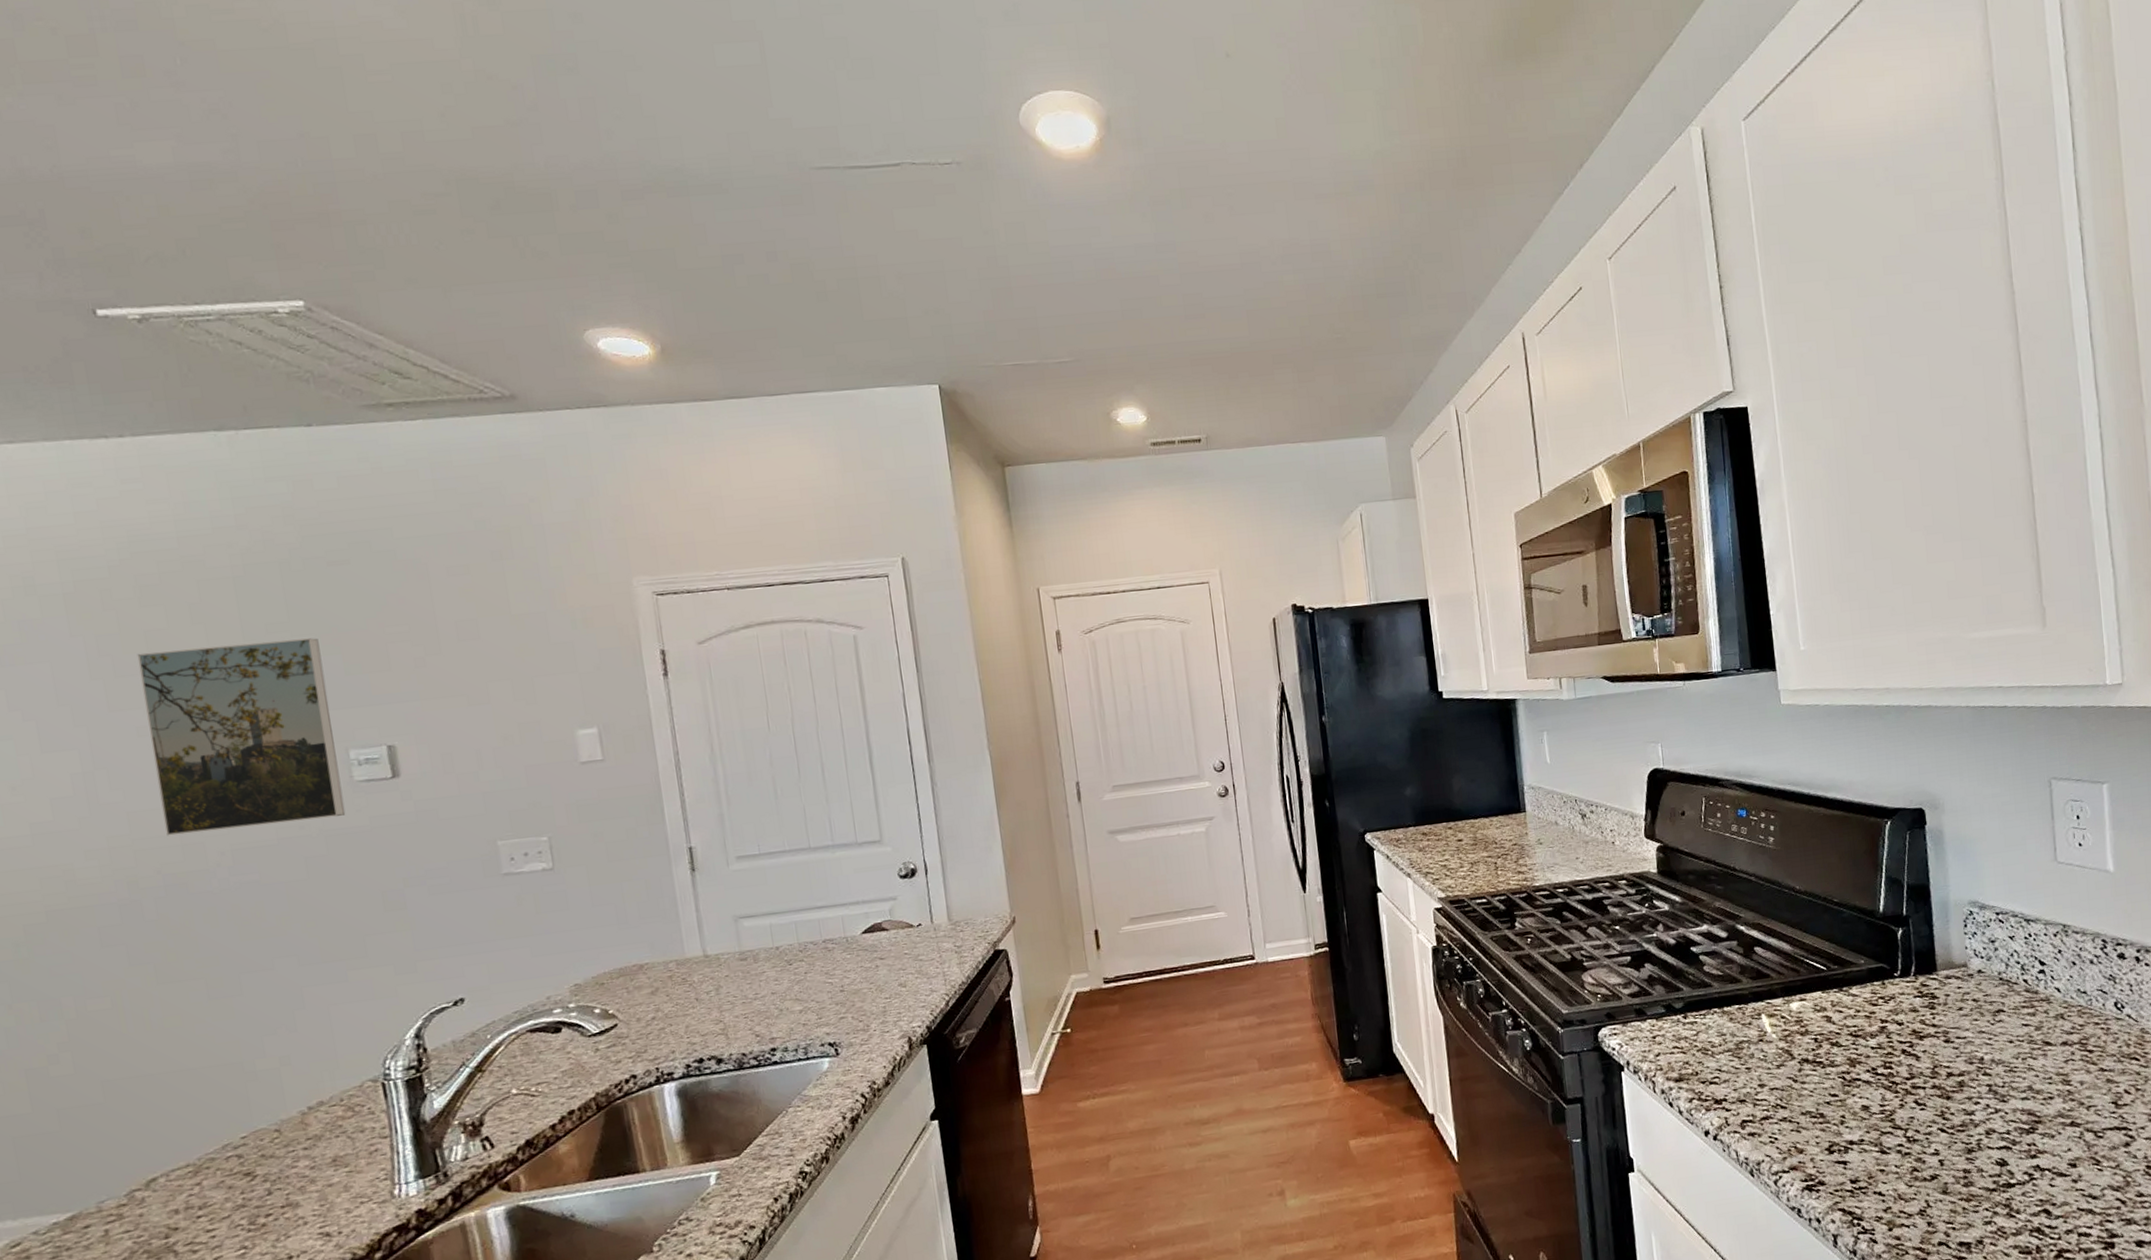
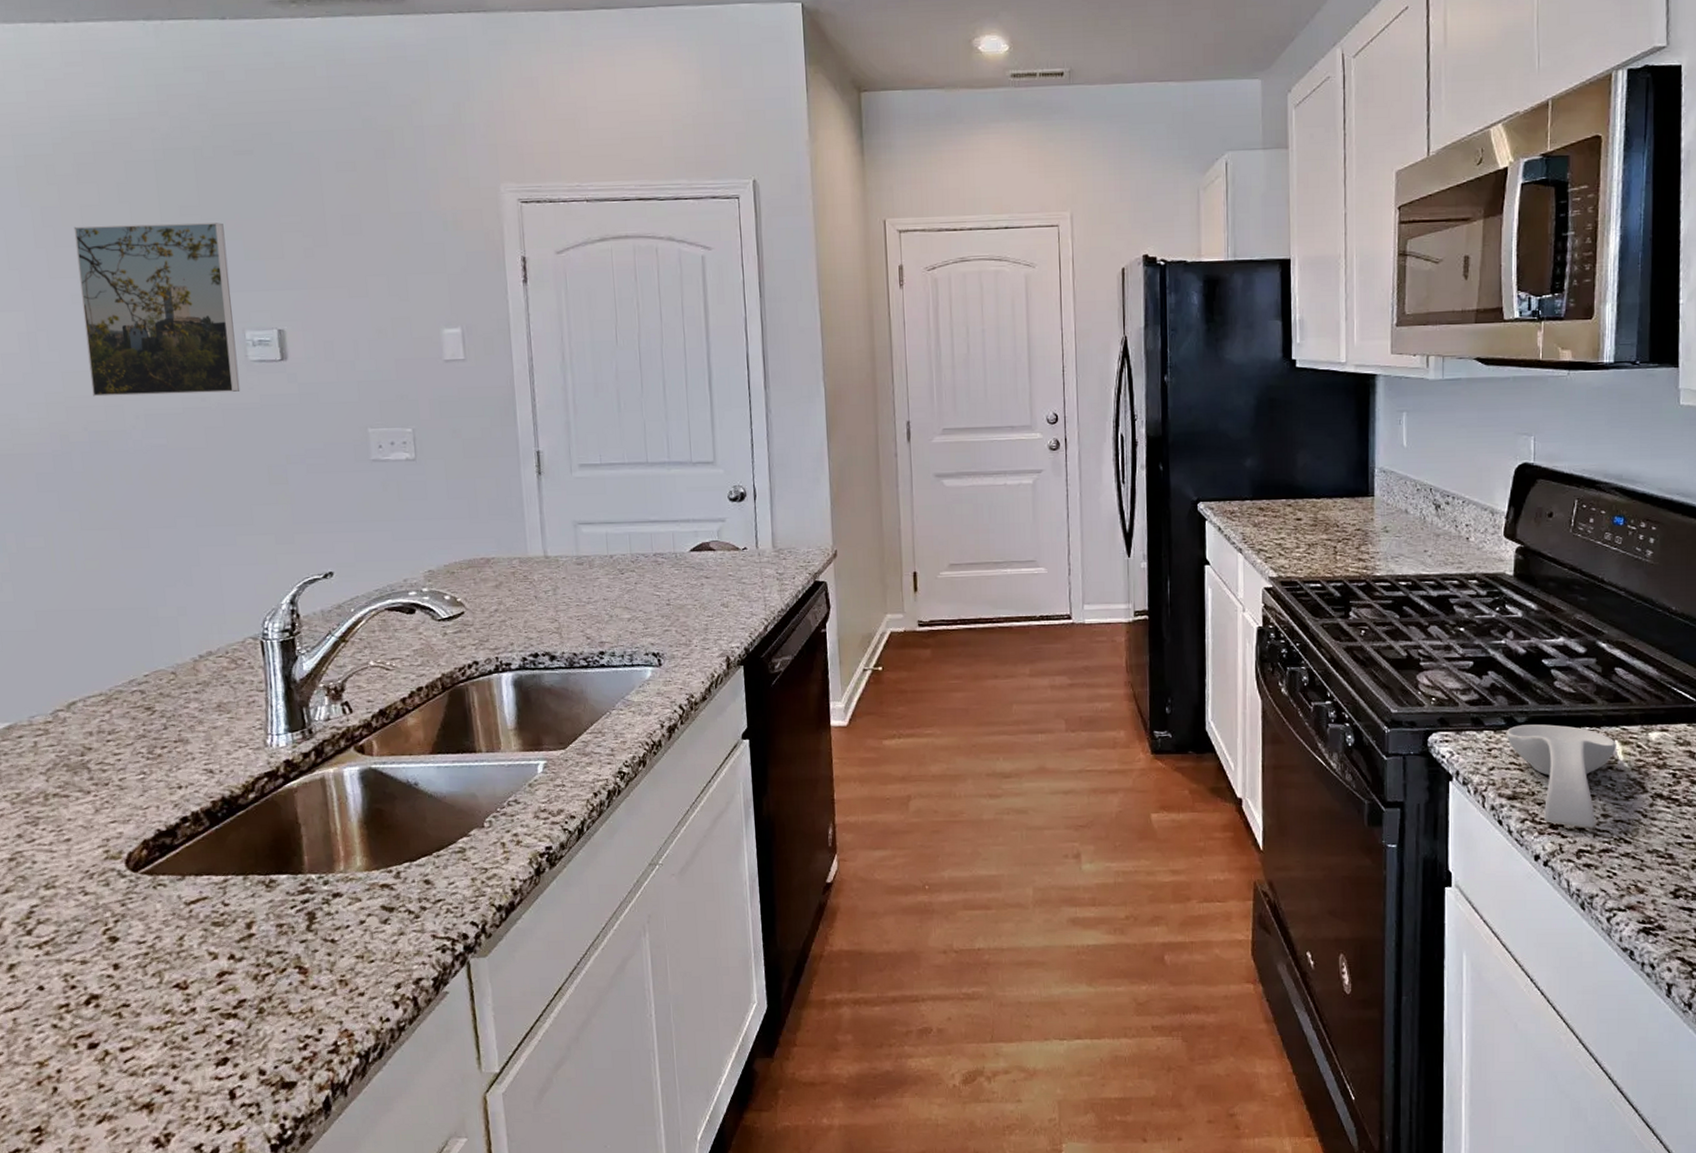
spoon rest: none [1666,1006,1764,1100] -> present [1506,724,1616,828]

